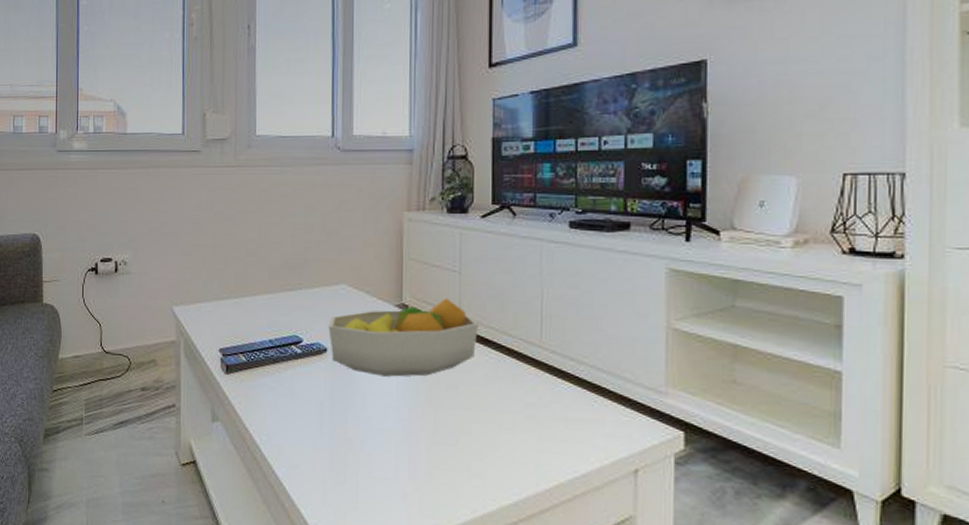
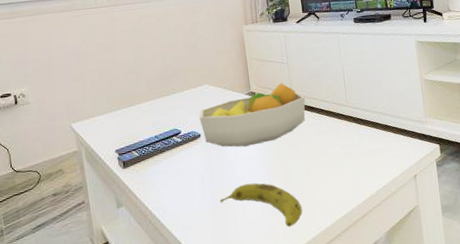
fruit: none [340,426,453,500] -> present [219,183,303,227]

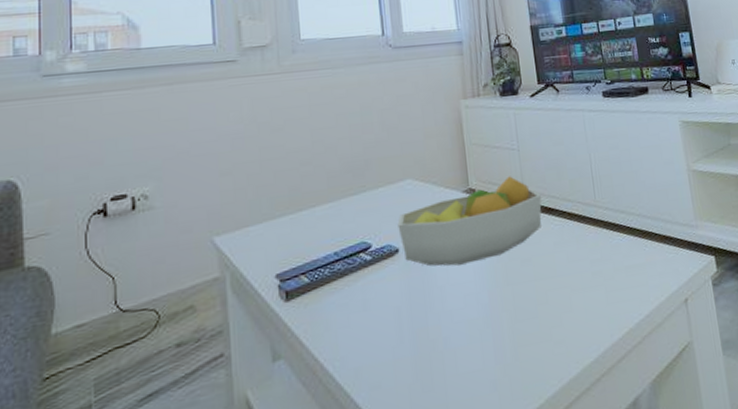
fruit: present [219,183,303,227] -> none [422,316,538,381]

